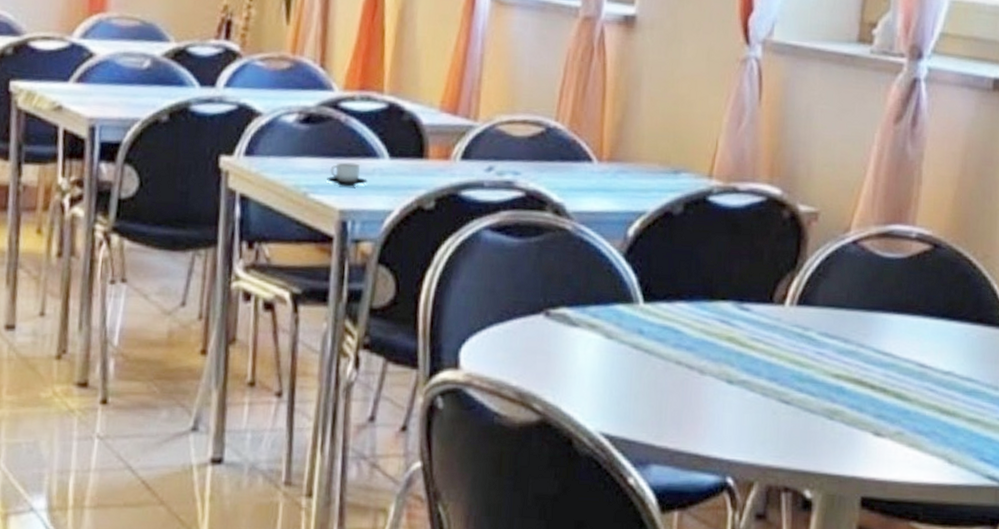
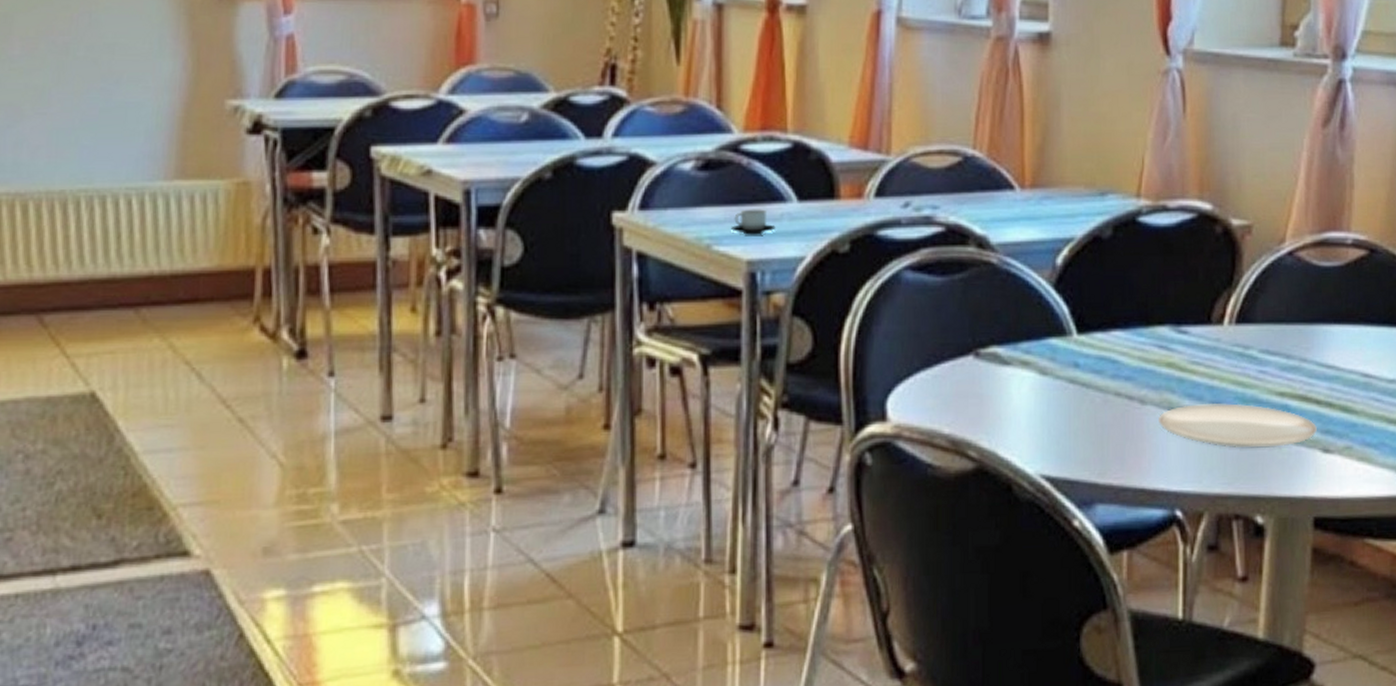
plate: none [716,379,870,427] -> present [1158,403,1317,448]

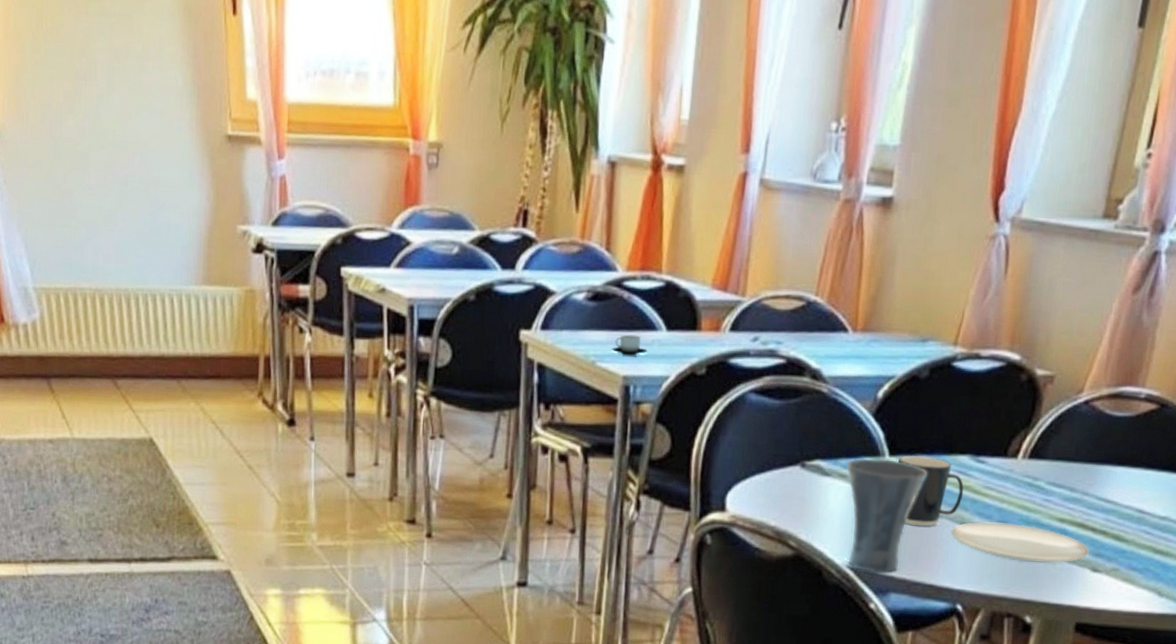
cup: none [1028,337,1124,479] -> present [846,457,928,572]
mug: none [1088,330,1168,418] -> present [898,455,964,527]

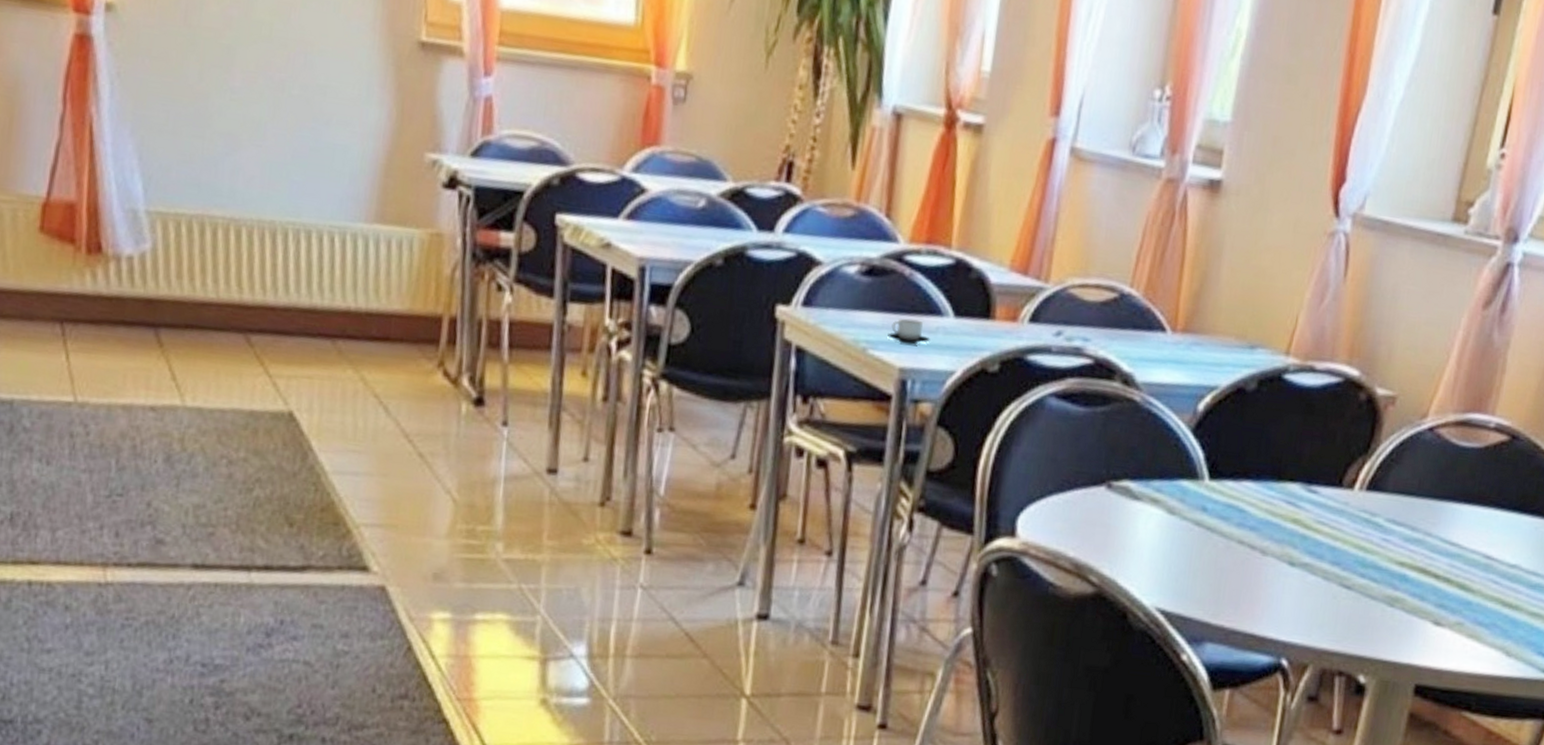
cup: present [846,457,928,572] -> none [1158,480,1253,618]
mug: present [898,455,964,527] -> none [1219,480,1293,565]
plate: present [951,522,1089,563] -> none [1277,562,1432,614]

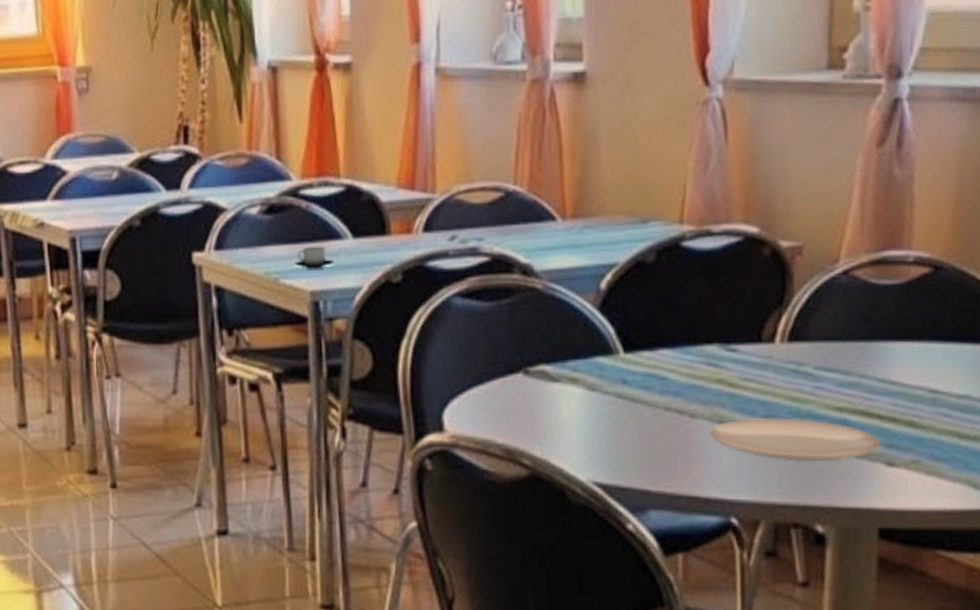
plate: none [1277,562,1432,614] -> present [710,418,880,461]

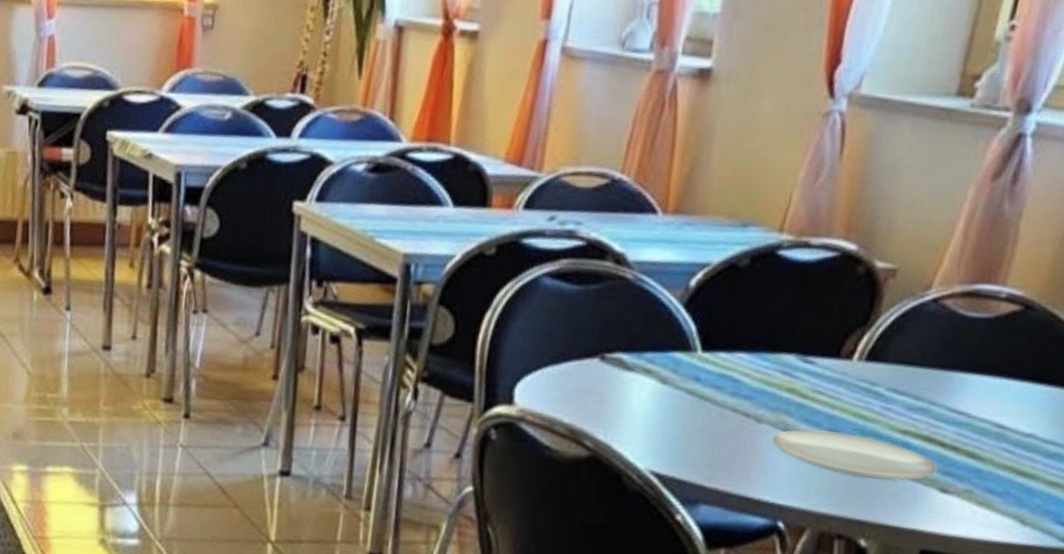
cup: present [295,246,334,269] -> none [392,209,432,233]

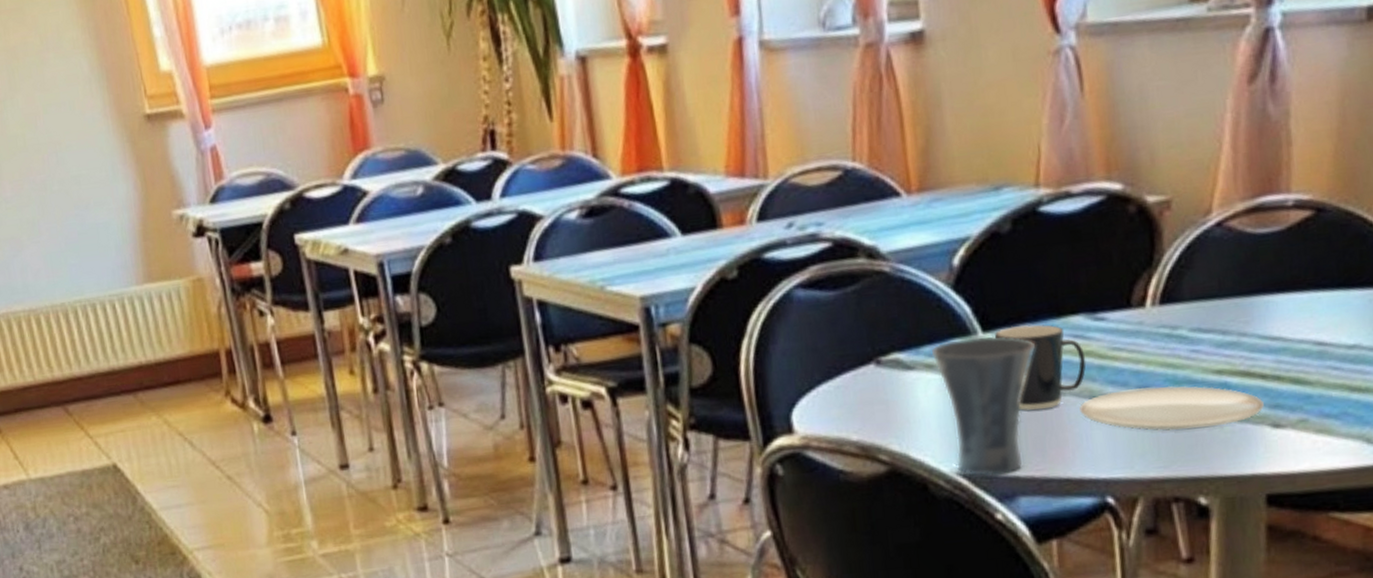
cup: none [651,352,747,481] -> present [931,336,1036,475]
mug: none [712,351,789,432] -> present [995,324,1087,412]

